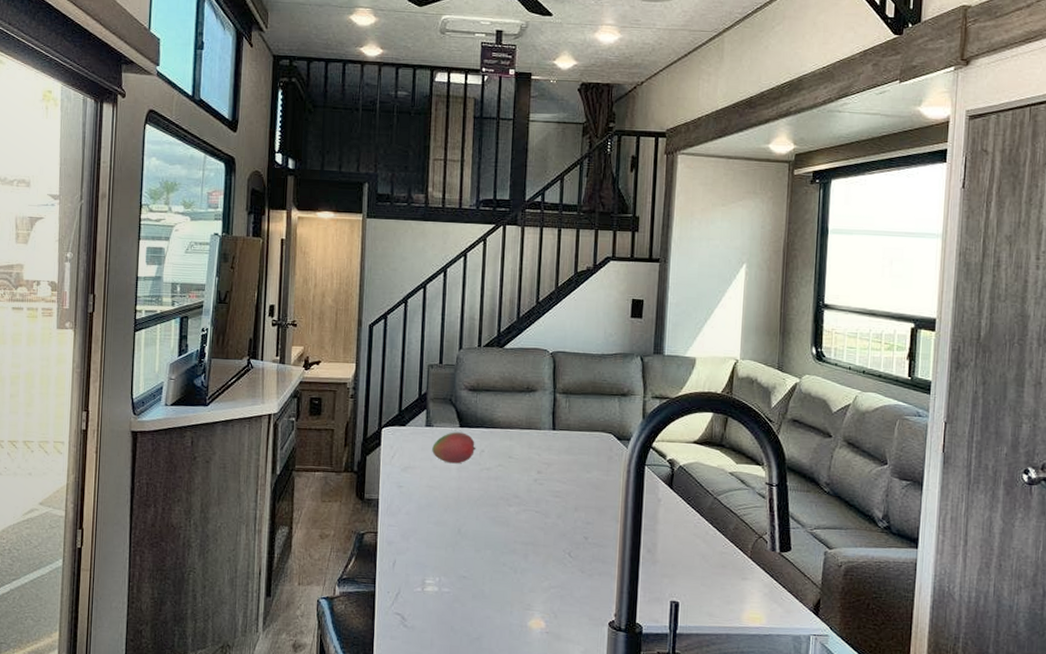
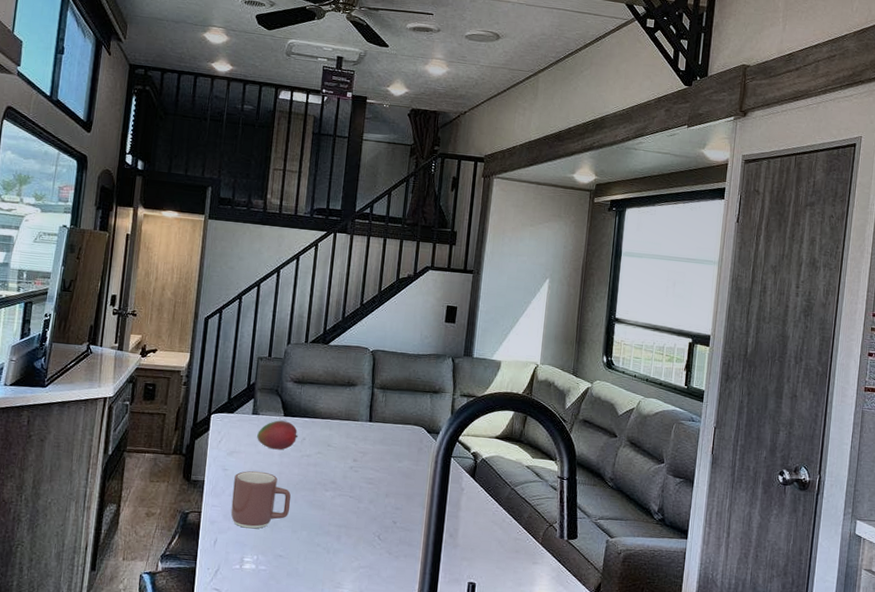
mug: none [408,486,473,549] -> present [230,470,291,529]

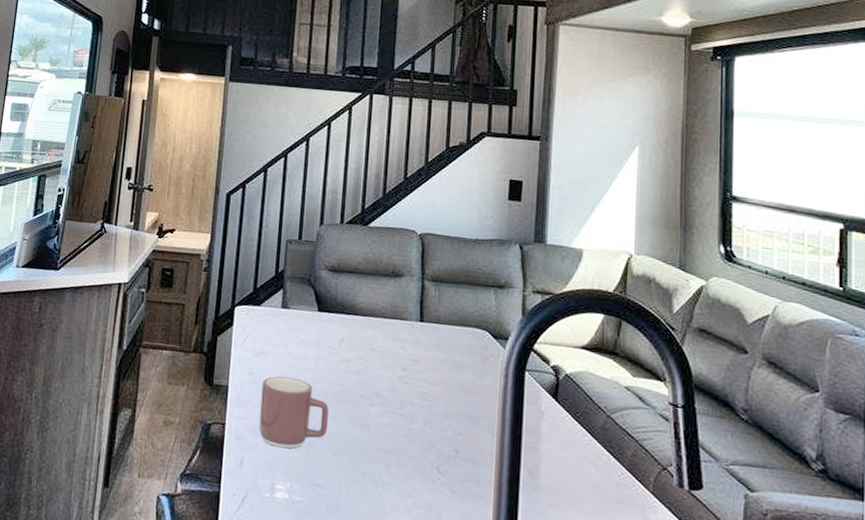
fruit: present [257,420,298,450] -> none [287,316,335,353]

